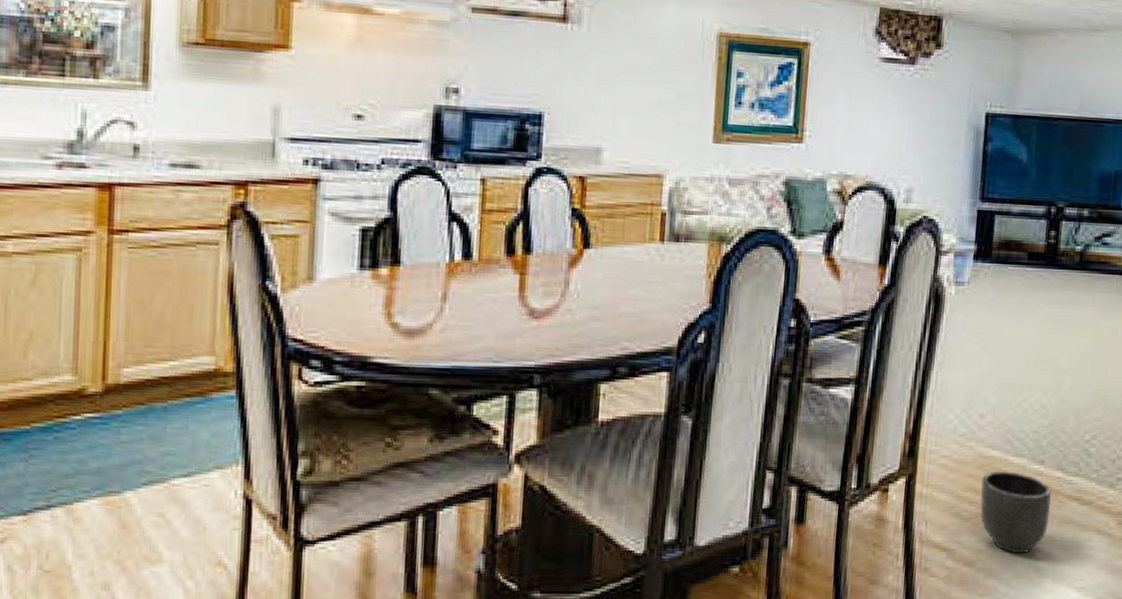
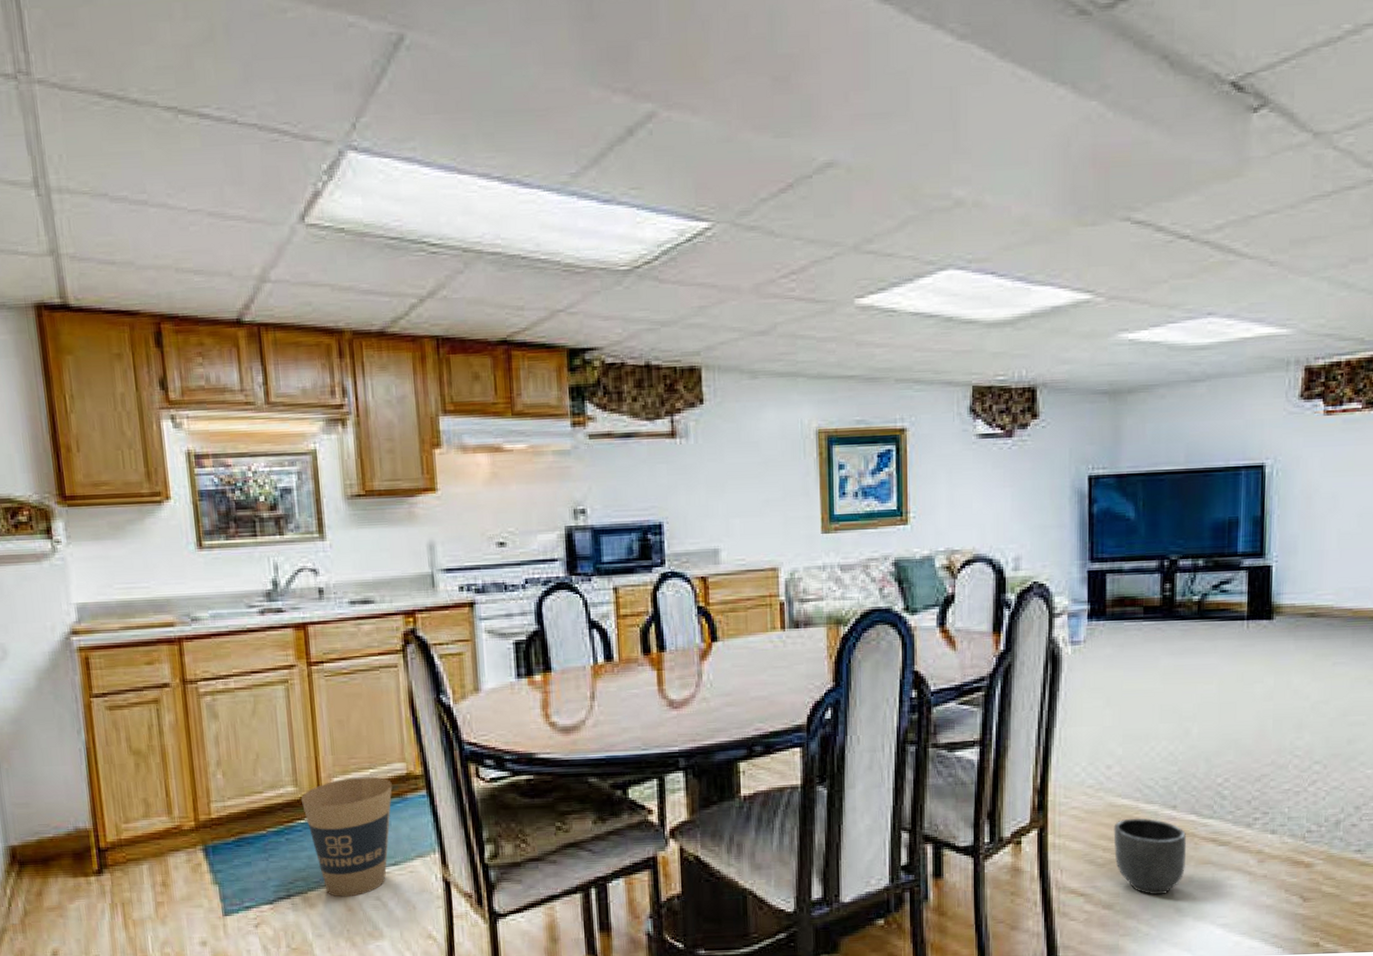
trash can: none [79,369,195,512] -> present [300,776,392,897]

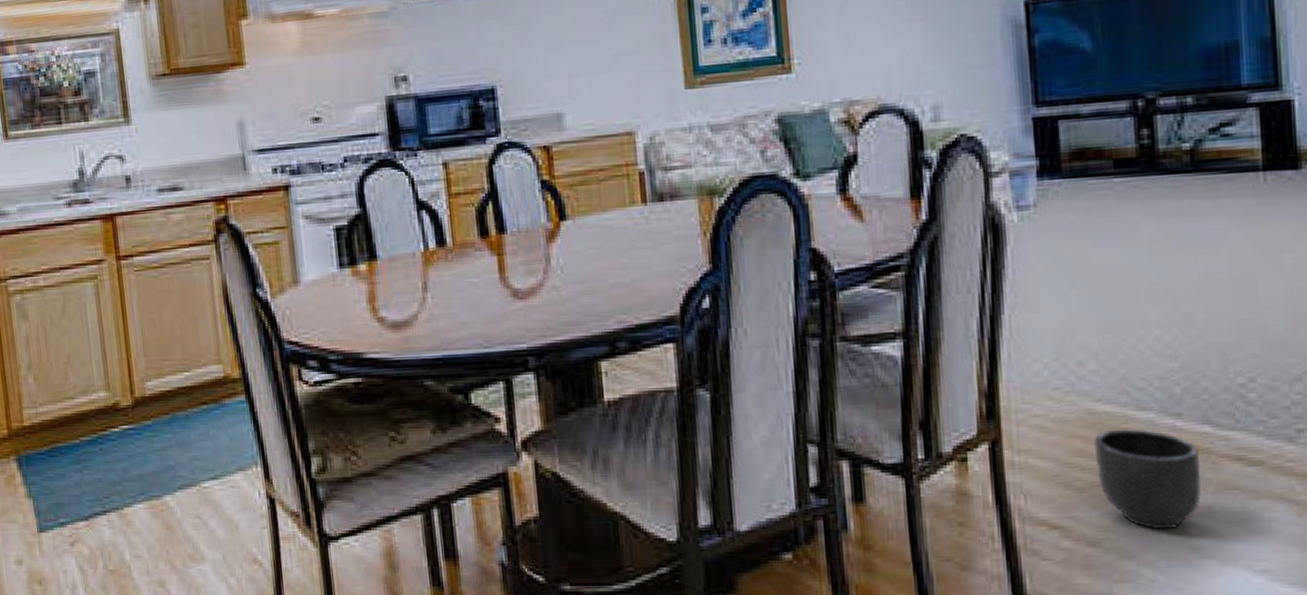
trash can: present [300,776,392,897] -> none [113,380,209,514]

